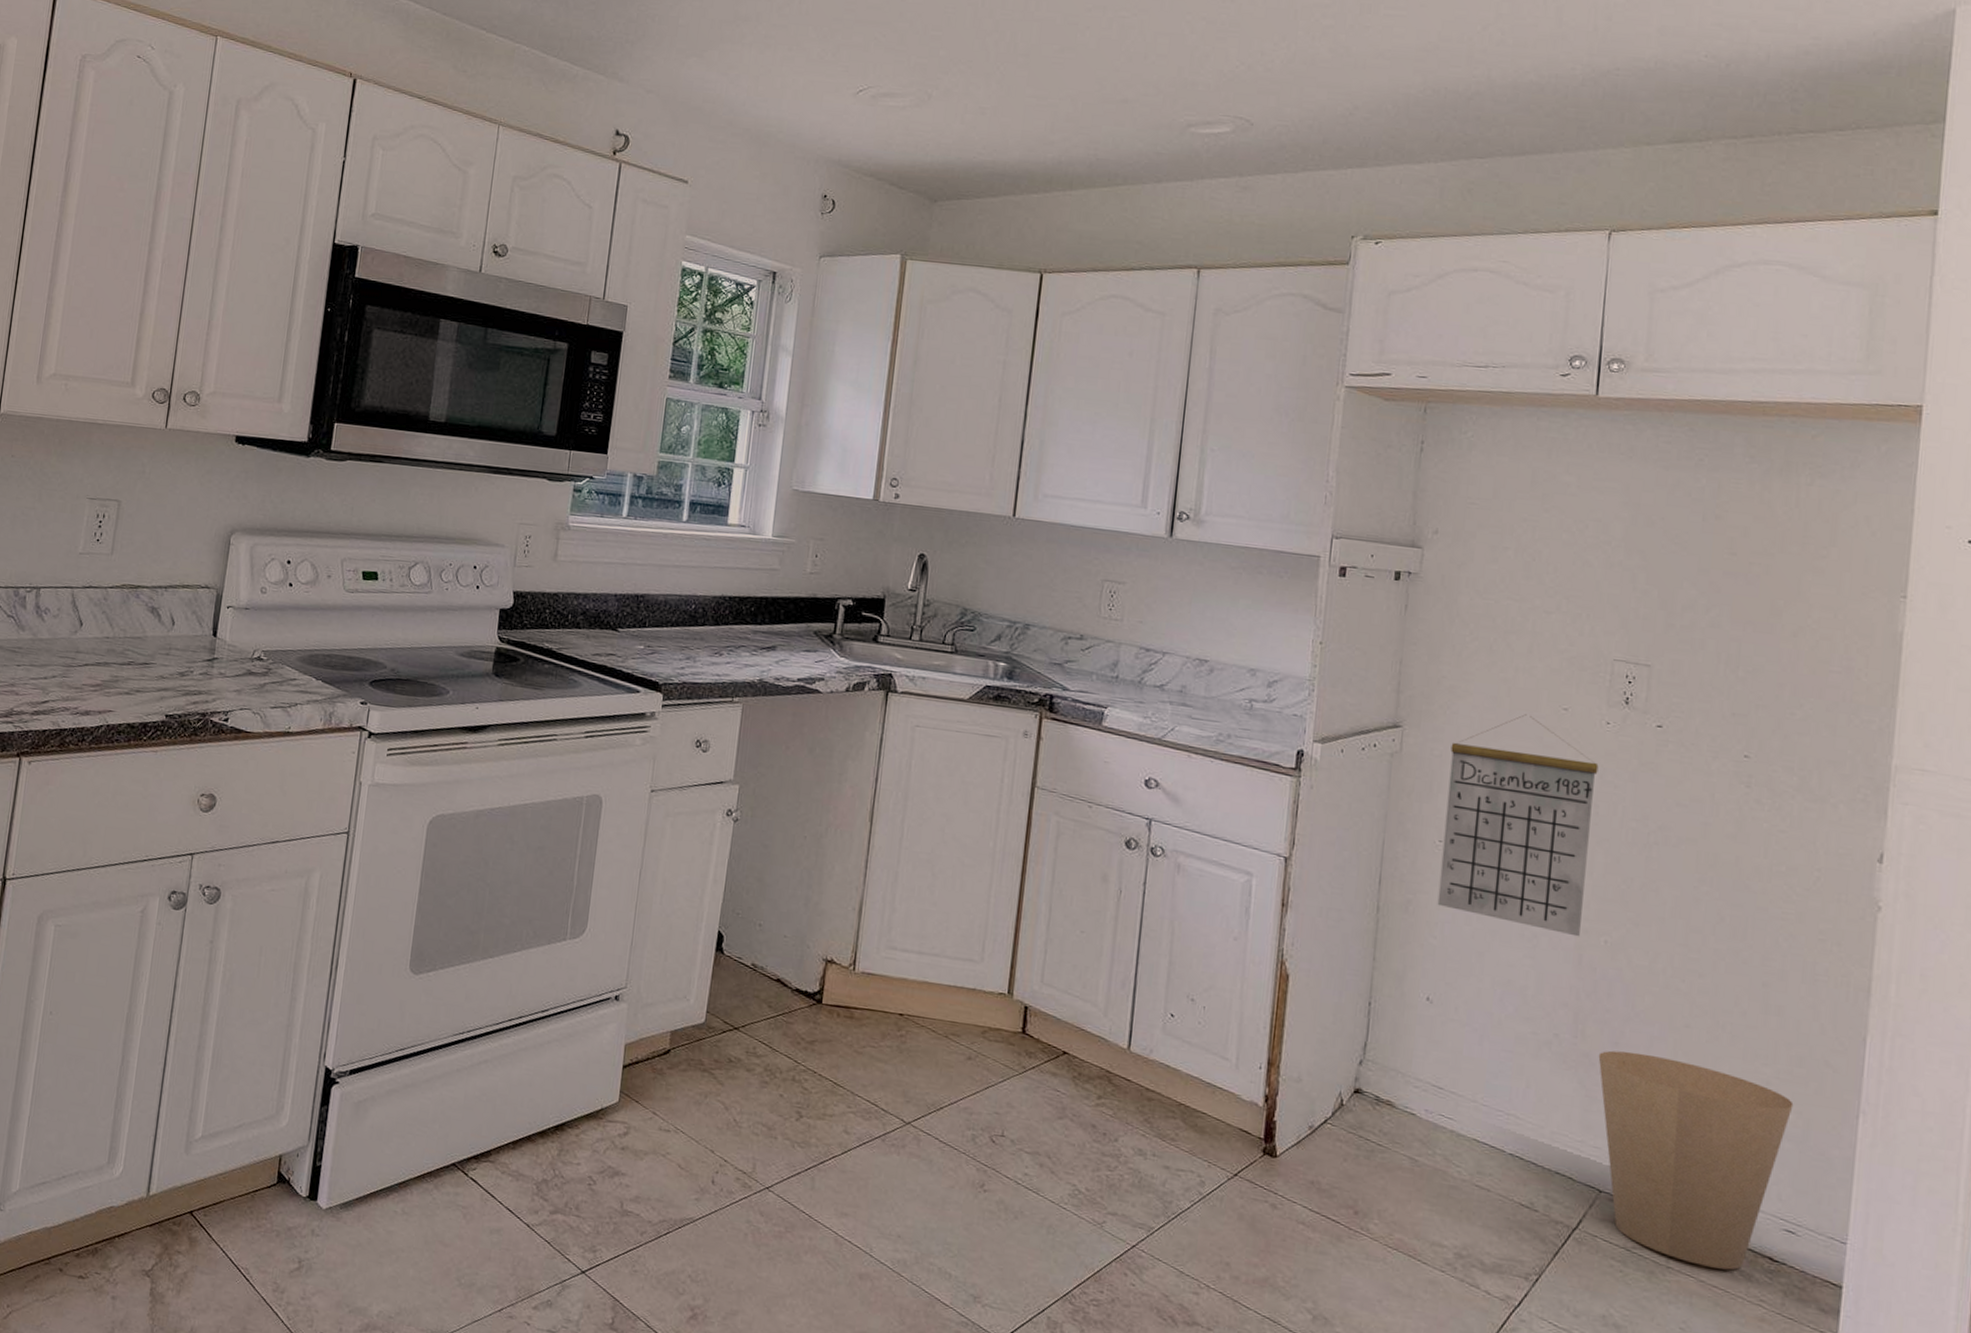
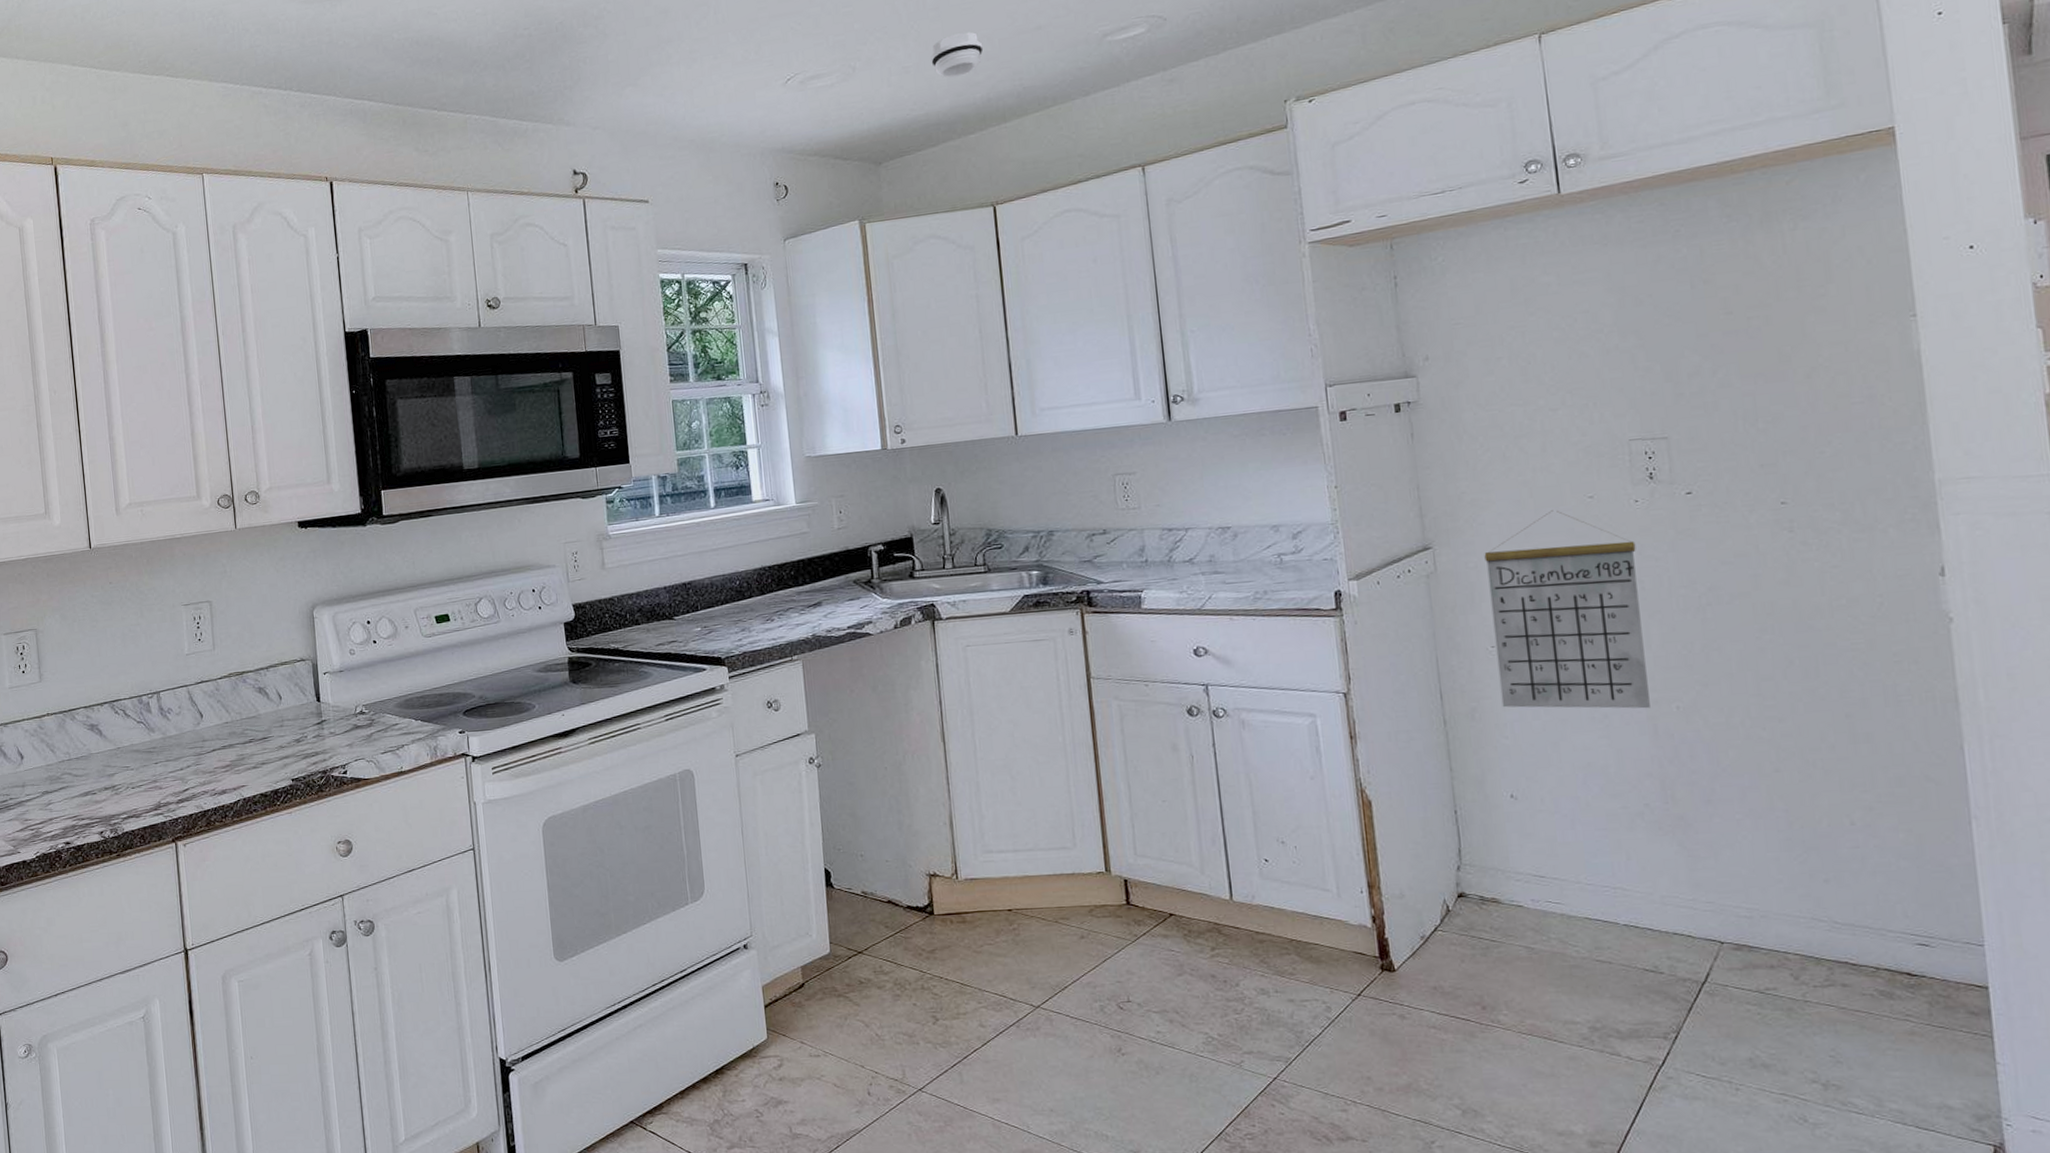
smoke detector: none [1009,86,1066,131] -> present [931,32,984,78]
trash can: present [1598,1050,1794,1270] -> none [1693,804,1902,994]

